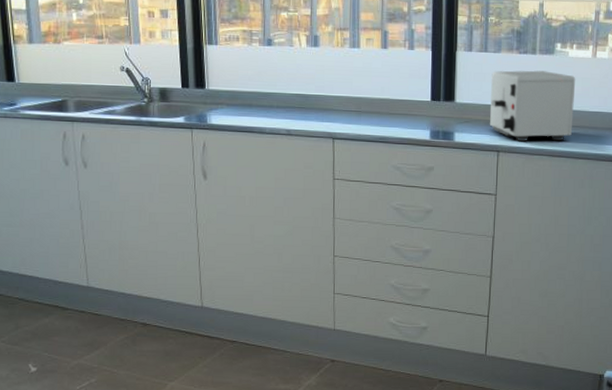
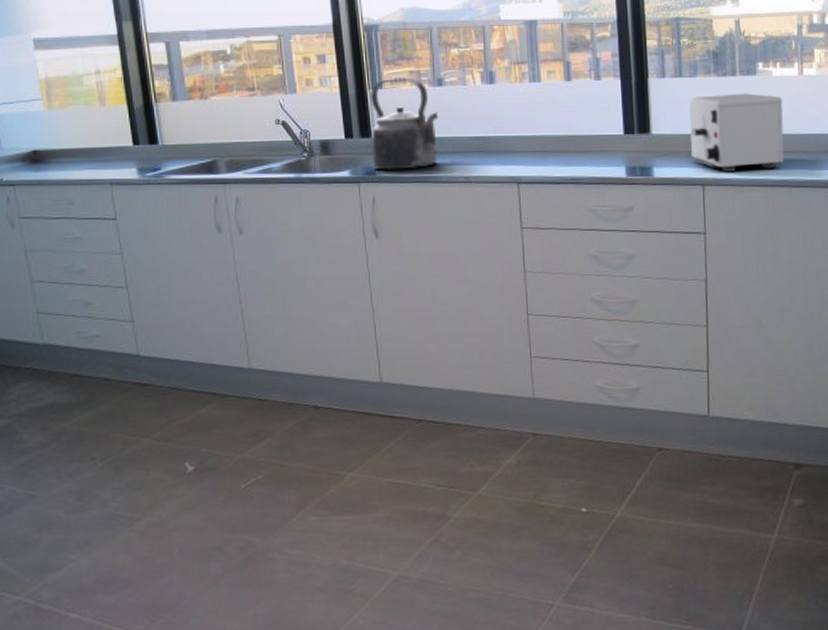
kettle: none [205,35,266,120] -> present [369,77,439,170]

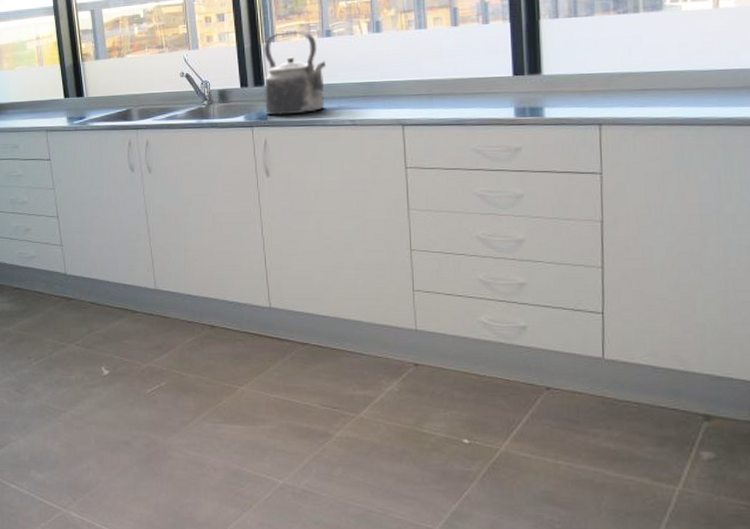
toaster: present [689,93,784,172] -> none [585,29,695,111]

